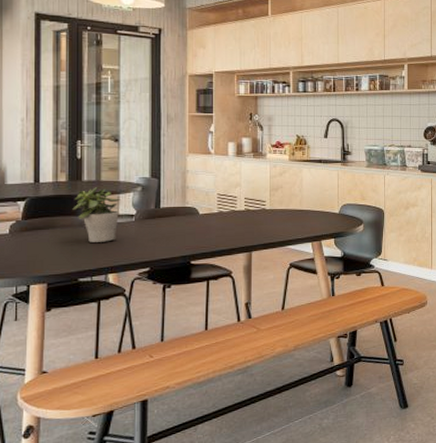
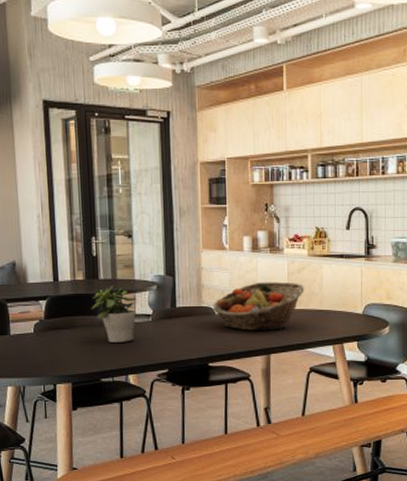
fruit basket: none [197,184,286,230] -> present [213,281,305,331]

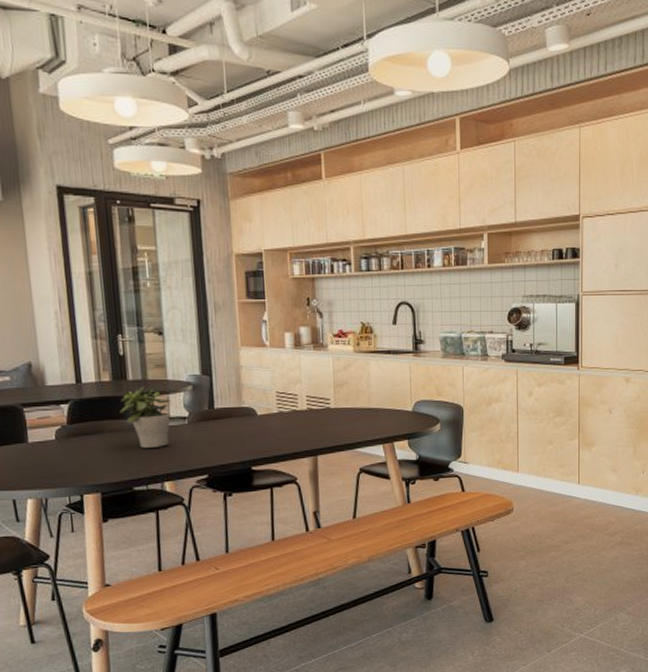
fruit basket: present [213,281,305,331] -> none [254,379,352,432]

